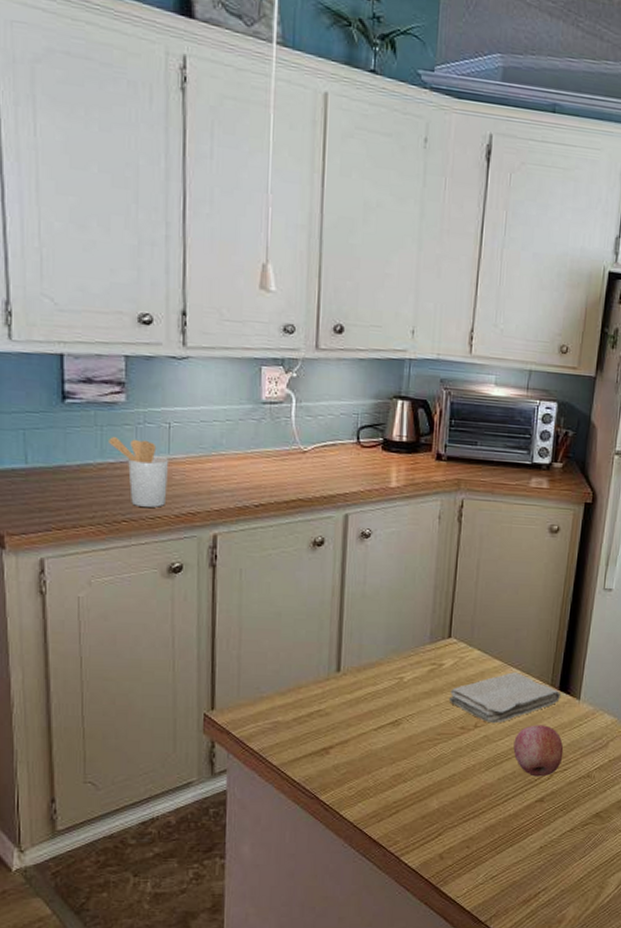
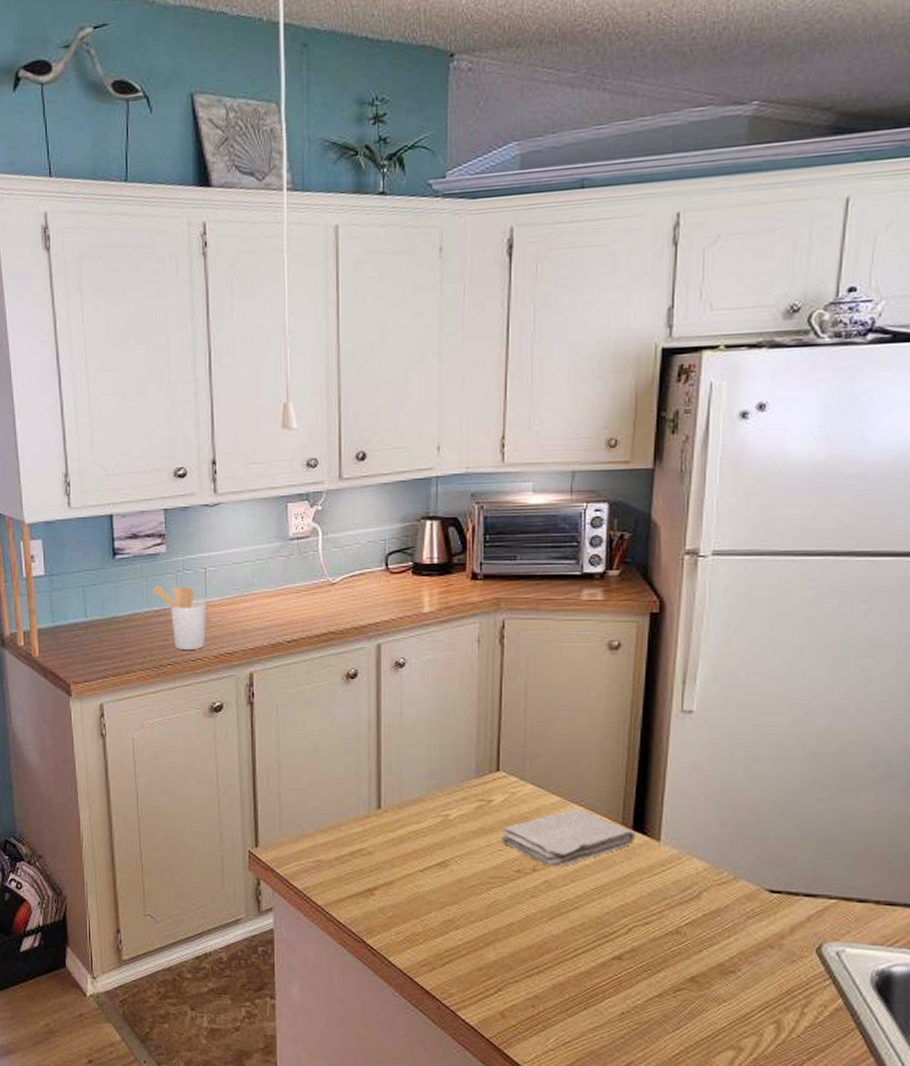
fruit: present [513,725,564,777] -> none [581,869,643,930]

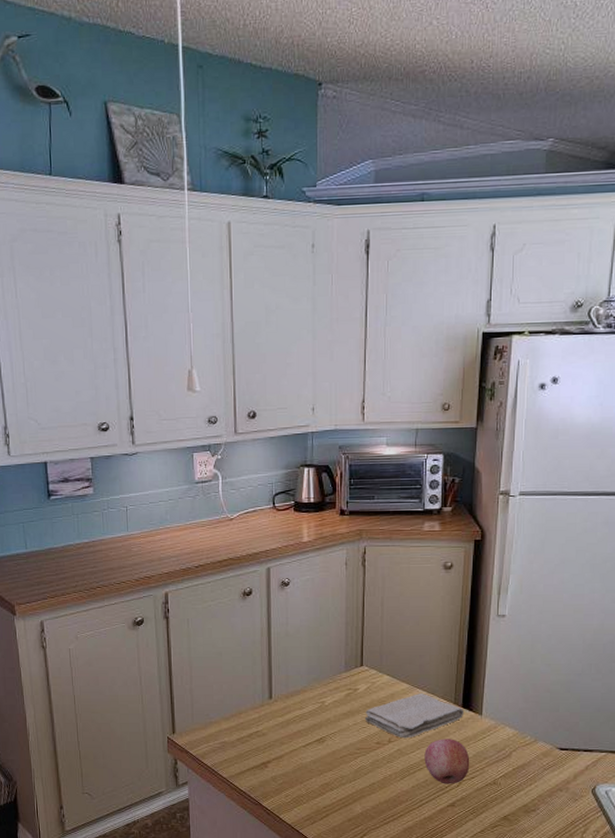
utensil holder: present [153,585,206,650] -> none [83,521,128,575]
fruit: none [581,869,643,930] -> present [424,739,470,784]

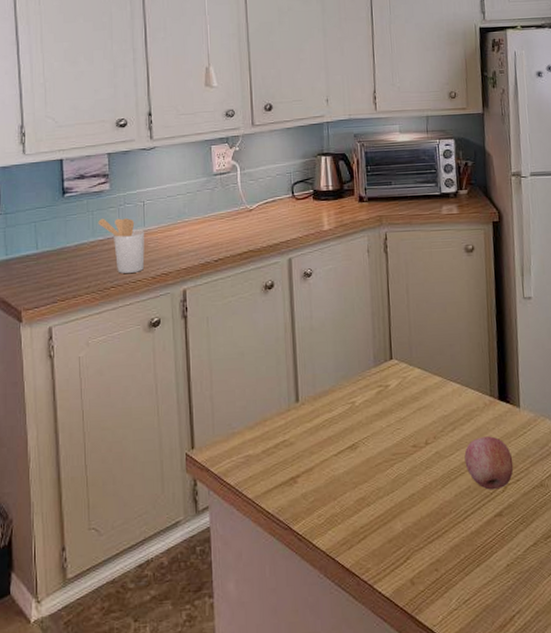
utensil holder: none [83,521,128,575] -> present [98,218,145,273]
washcloth: present [365,693,465,739] -> none [399,386,502,439]

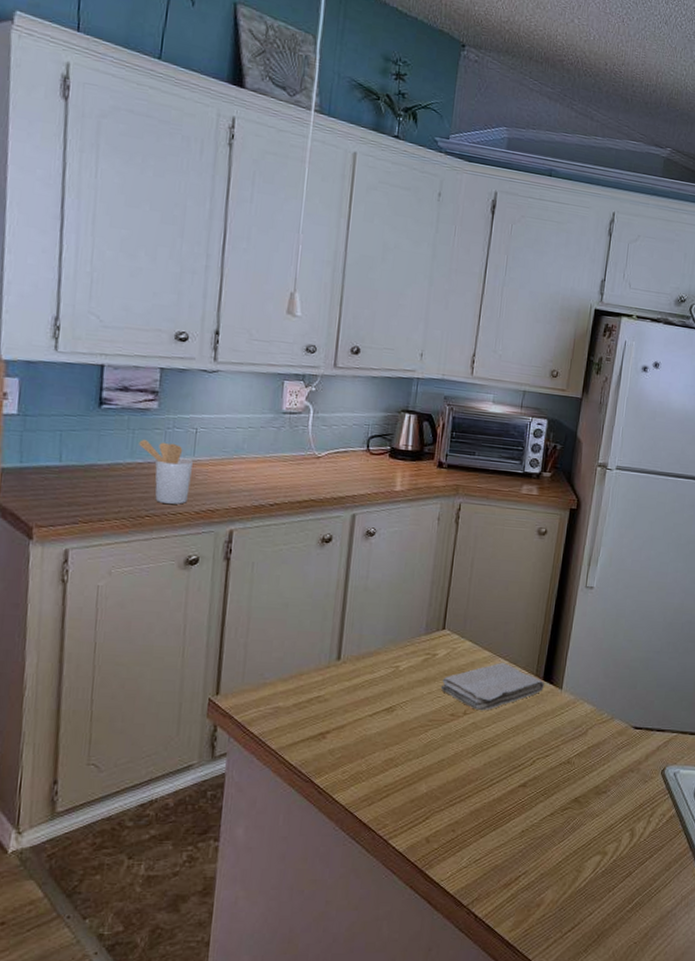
washcloth: none [399,386,502,439] -> present [441,663,545,711]
fruit: present [464,436,514,490] -> none [499,712,546,763]

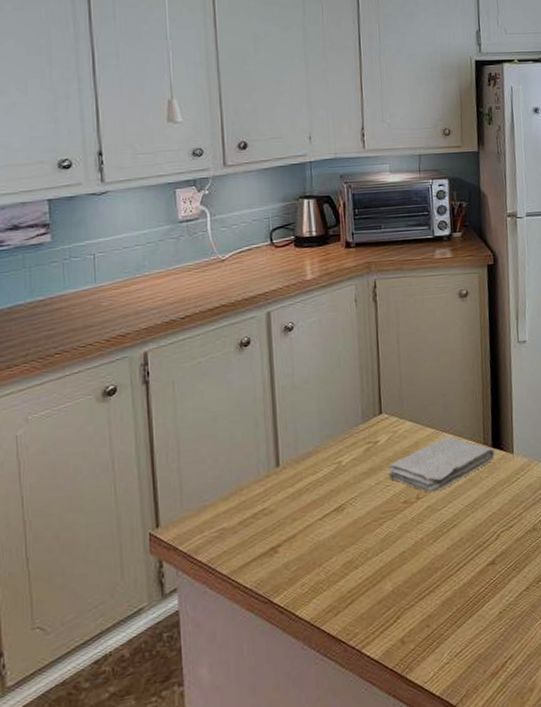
utensil holder: present [139,439,193,505] -> none [37,273,96,338]

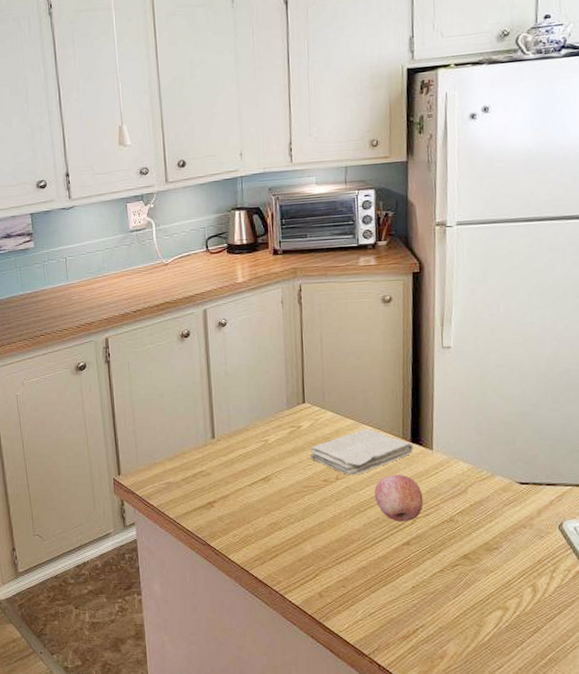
fruit: none [457,485,507,540] -> present [374,475,424,522]

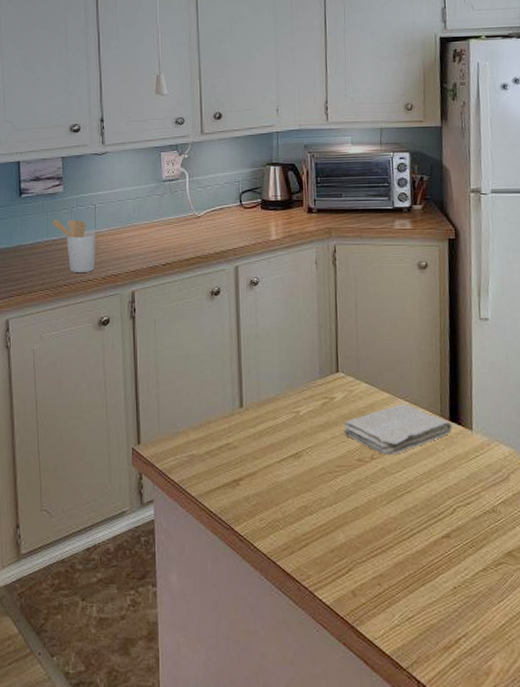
utensil holder: none [26,273,69,323] -> present [52,219,95,272]
fruit: present [374,475,424,522] -> none [411,456,464,511]

